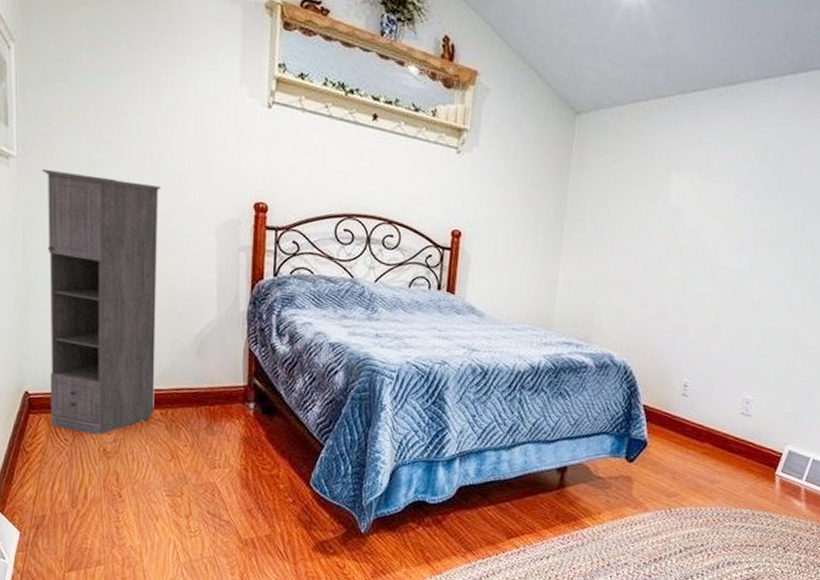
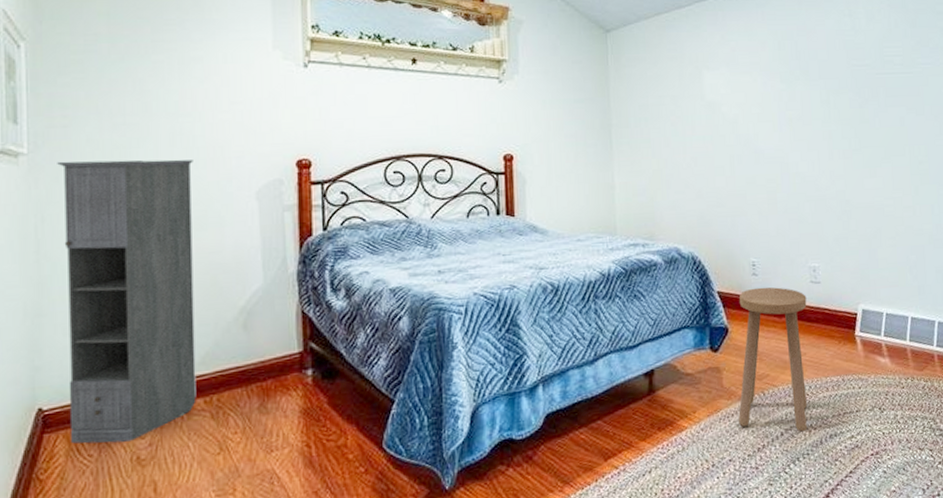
stool: none [640,408,734,554] -> present [738,287,807,432]

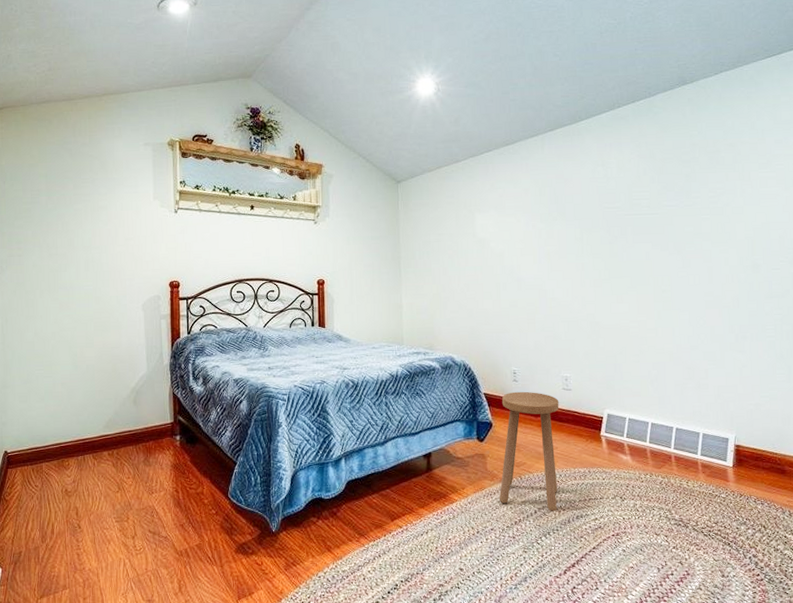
storage cabinet: present [57,159,197,444] -> none [15,280,103,479]

